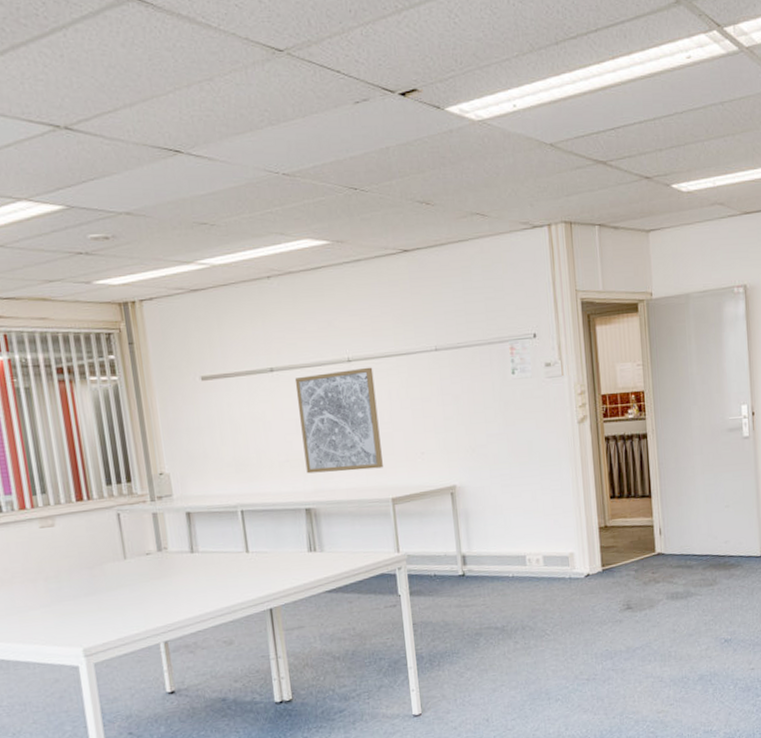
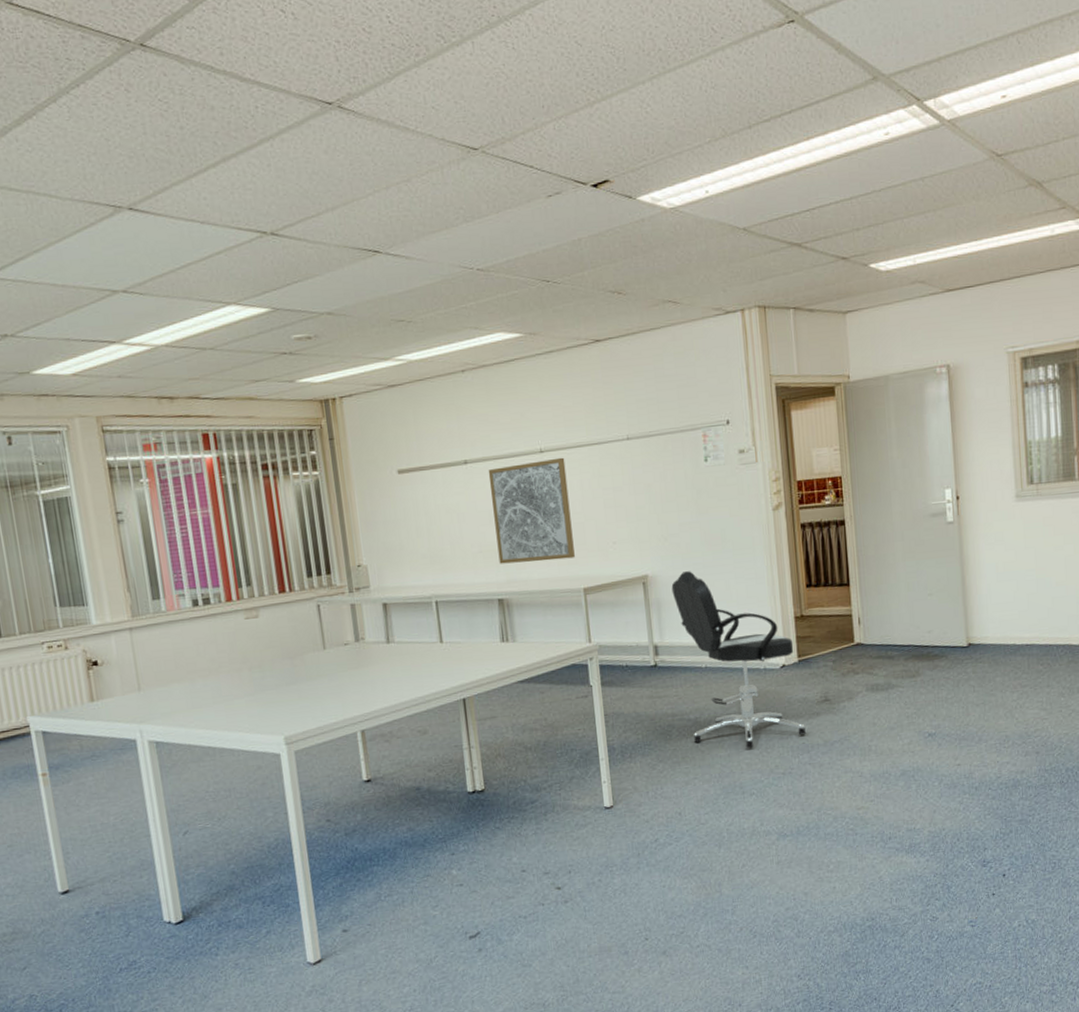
office chair: none [479,482,610,656] -> present [671,571,807,749]

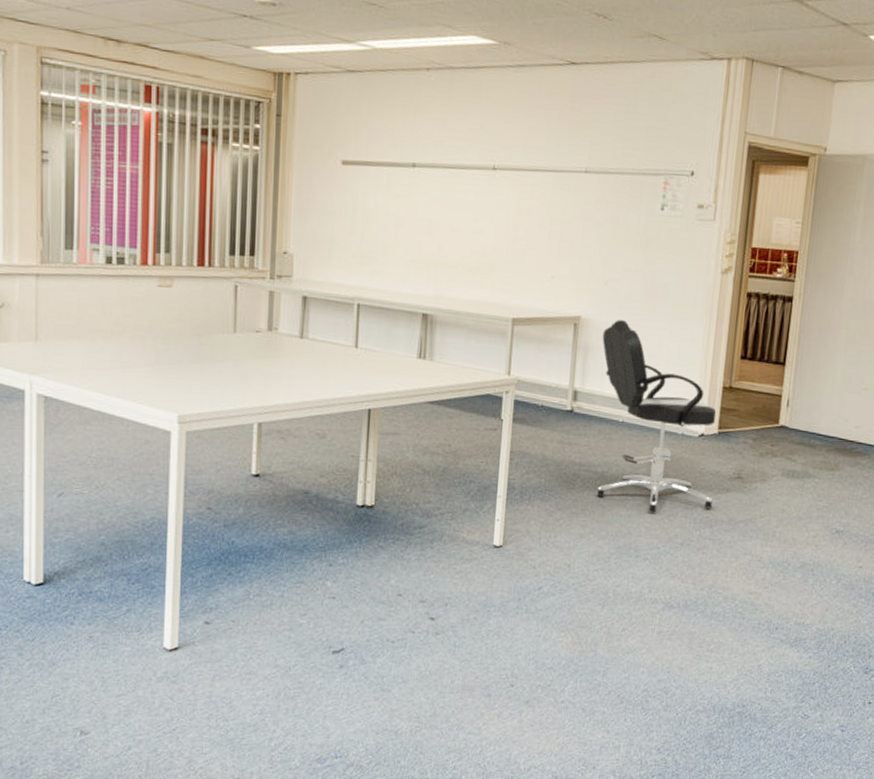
wall art: present [488,457,575,564] -> none [430,177,517,285]

